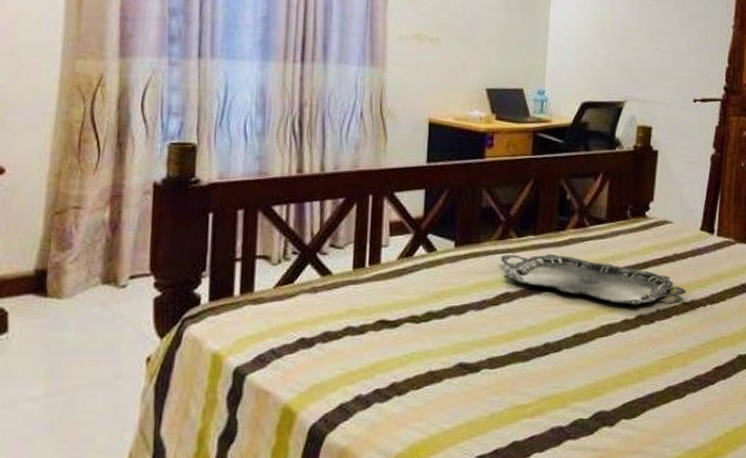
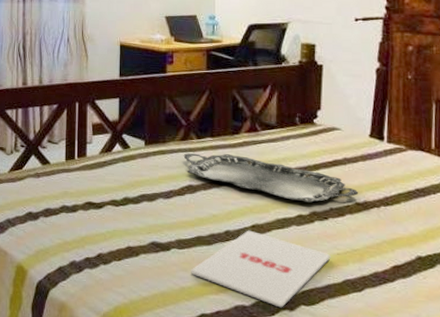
magazine: none [503,340,655,425] -> present [191,230,331,308]

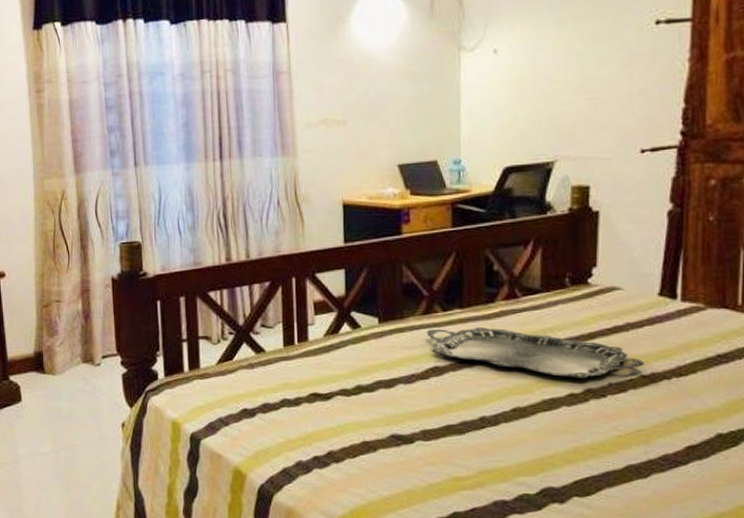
magazine: present [191,230,331,308] -> none [440,414,610,501]

